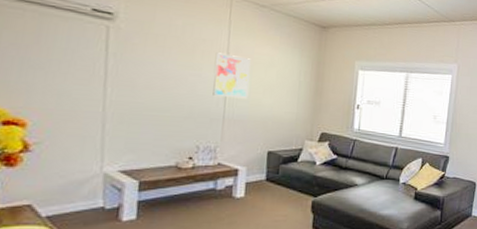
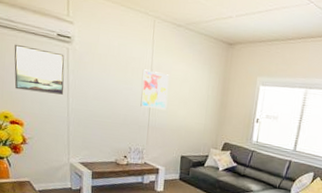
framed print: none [15,18,102,84] -> present [14,44,64,95]

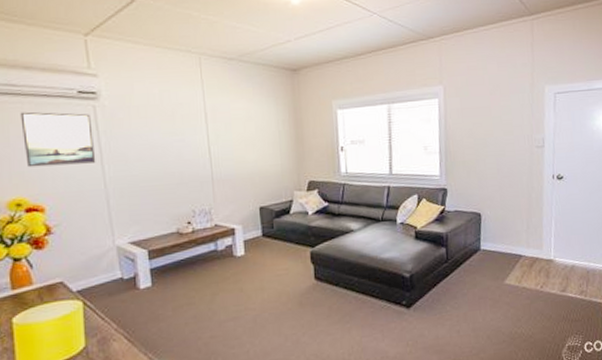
wall art: present [140,69,169,110] -> none [194,114,232,158]

